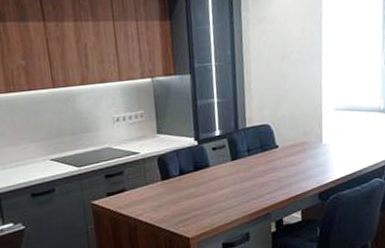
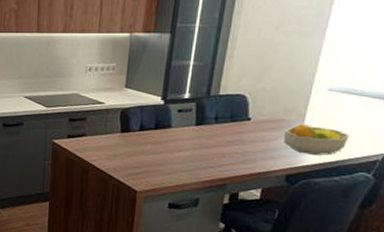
fruit bowl: none [308,143,360,171] -> present [283,124,350,156]

